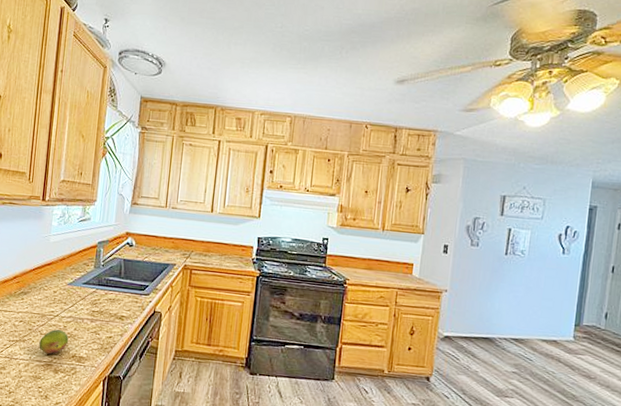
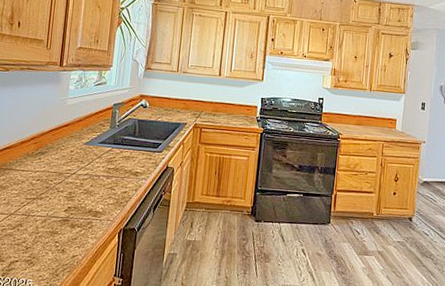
fruit: present [39,329,69,355] -> none [56,186,86,211]

